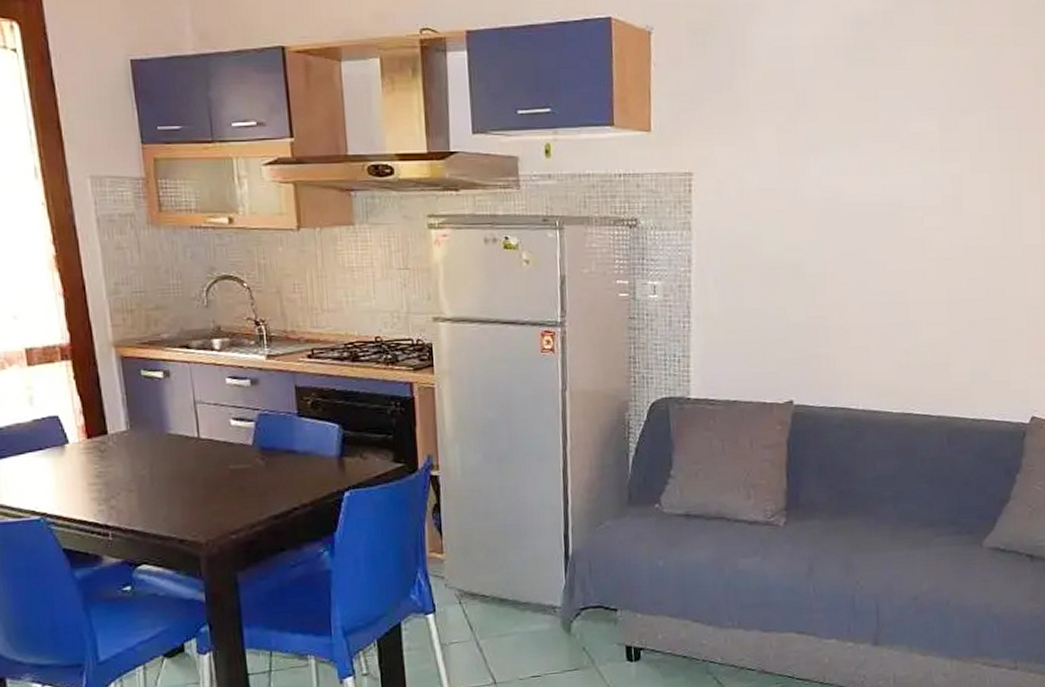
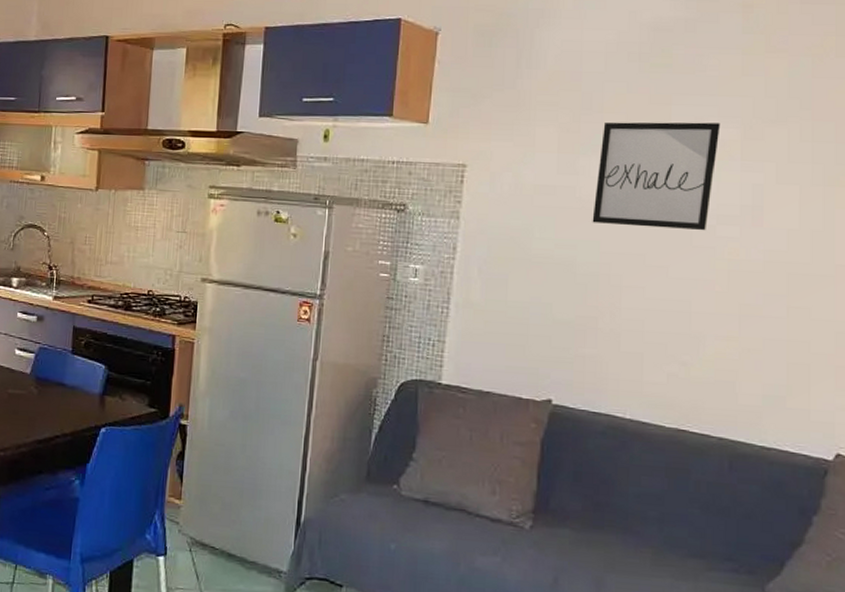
wall art: none [815,116,921,224] -> present [592,122,721,231]

